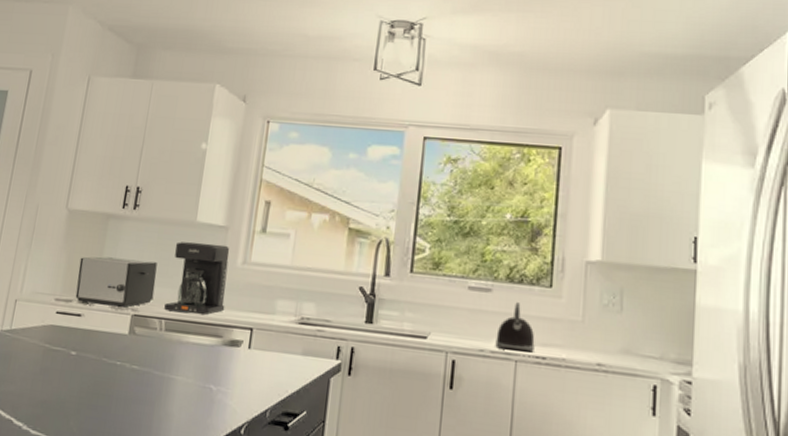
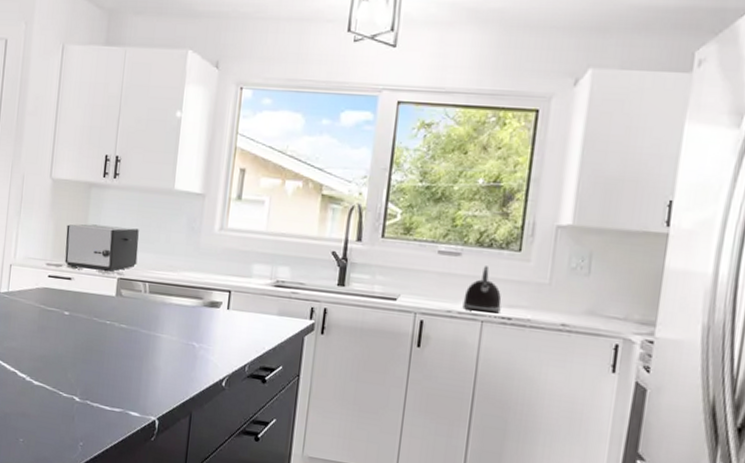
coffee maker: present [164,241,230,316] -> none [148,209,207,279]

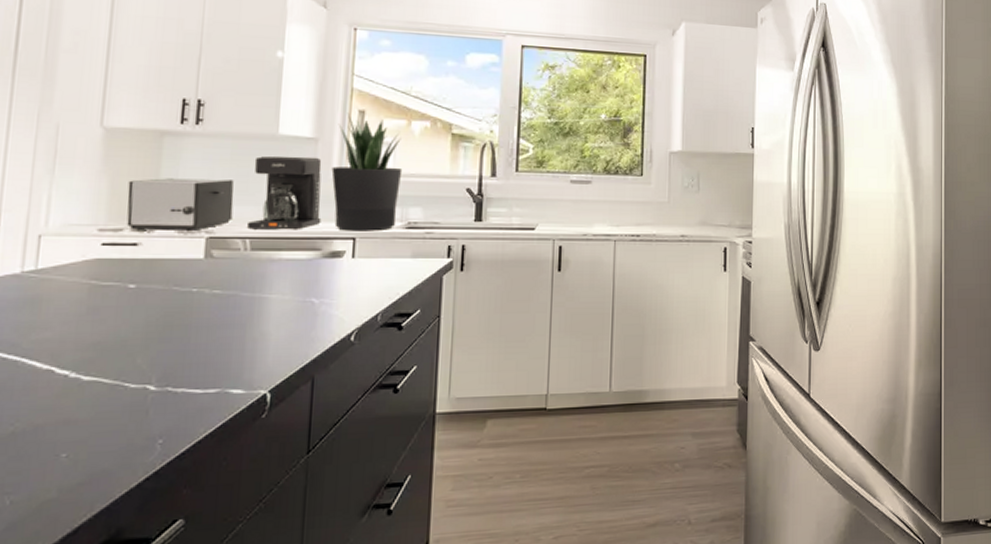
coffee maker: none [148,209,207,279] -> present [247,155,322,230]
planter: none [214,170,276,286] -> present [331,112,403,231]
kettle: present [462,266,502,314] -> none [596,191,630,233]

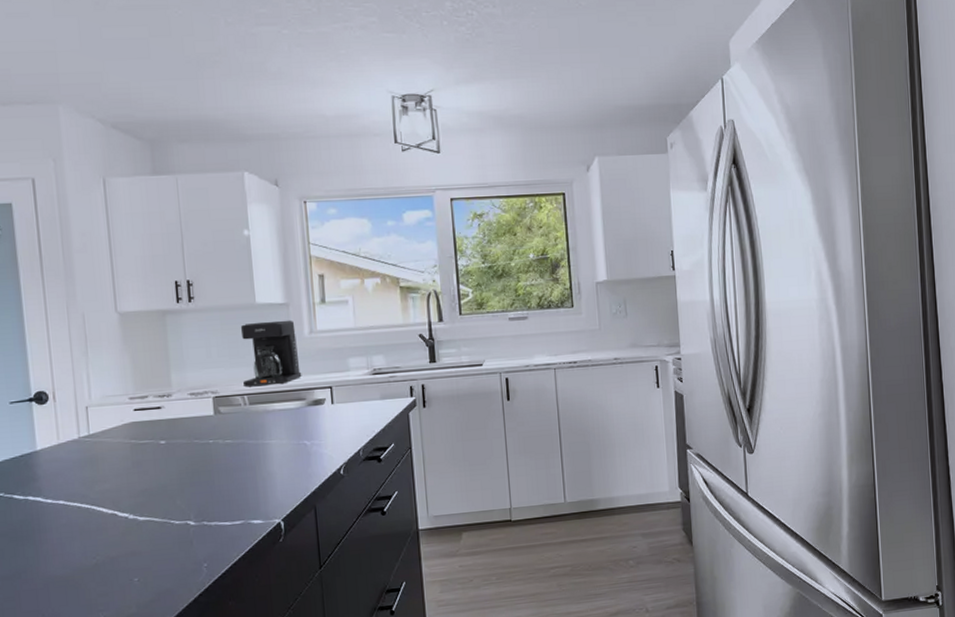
toaster: present [126,178,234,231] -> none [145,347,231,396]
planter: present [331,112,403,231] -> none [303,278,363,382]

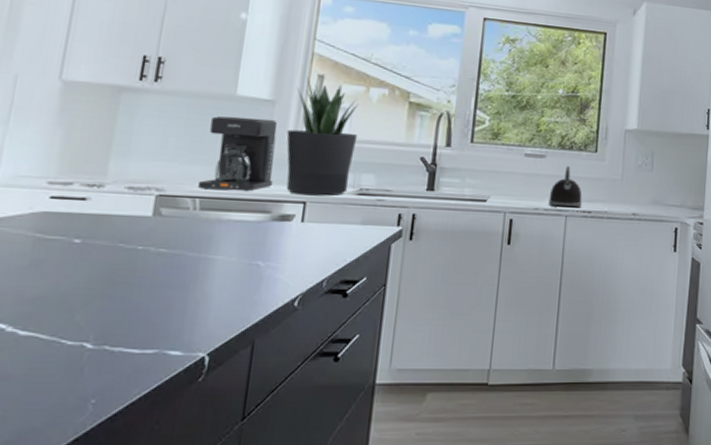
planter: none [303,278,363,382] -> present [286,76,359,196]
kettle: none [536,323,567,363] -> present [548,166,582,209]

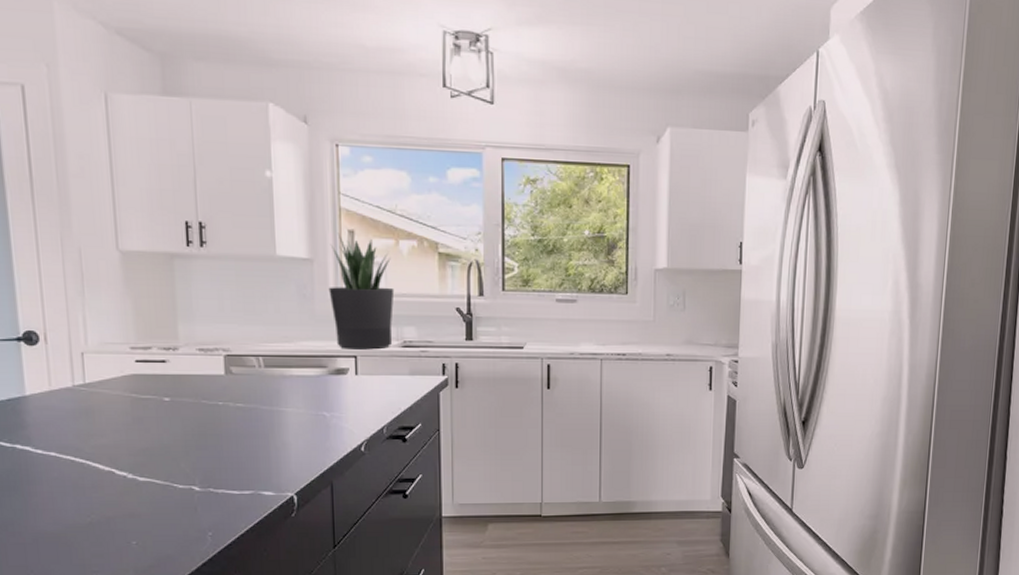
coffee maker: present [198,116,278,192] -> none [257,276,324,349]
kettle: present [548,166,582,209] -> none [583,310,616,352]

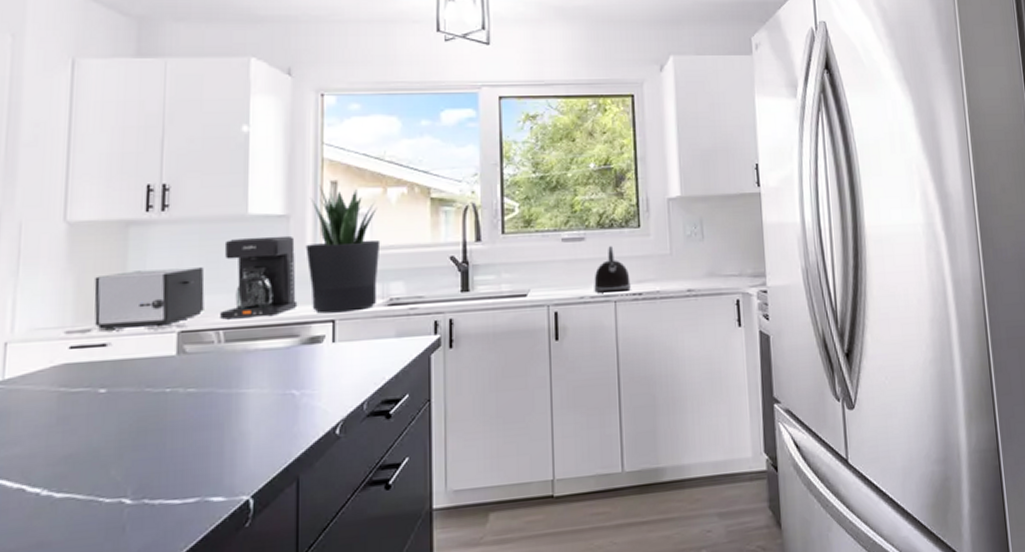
toaster: none [149,299,245,349] -> present [94,267,205,330]
coffee maker: none [257,276,324,349] -> present [220,235,298,320]
kettle: none [583,310,616,352] -> present [594,246,631,294]

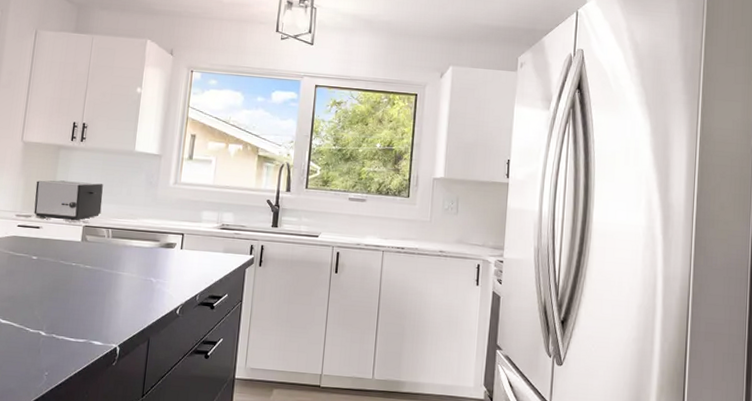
coffee maker: present [220,235,298,320] -> none [111,167,164,225]
planter: present [305,184,381,314] -> none [169,136,221,230]
kettle: present [594,246,631,294] -> none [368,209,397,245]

